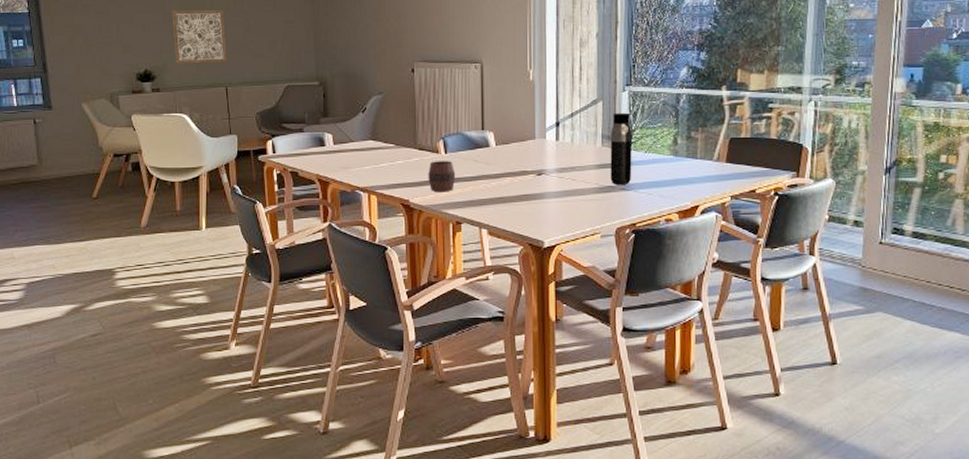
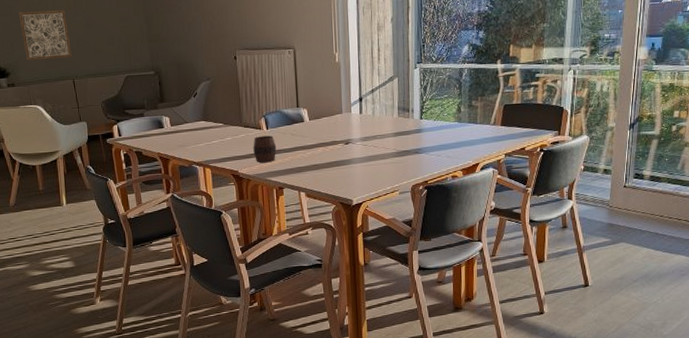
water bottle: present [610,112,633,184] -> none [405,87,424,149]

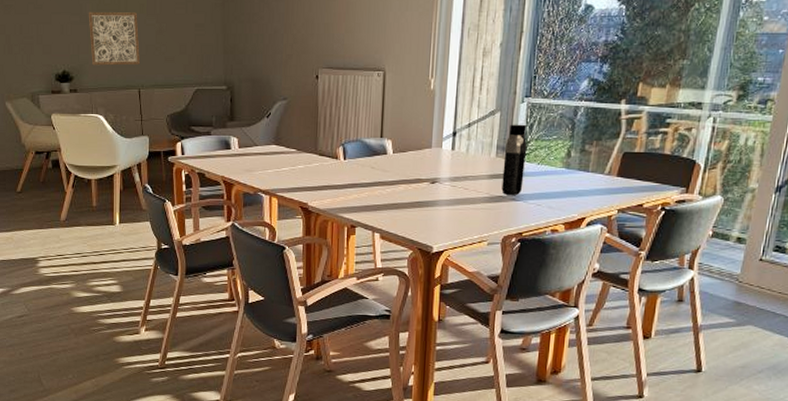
cup: present [253,135,277,162] -> none [326,167,353,196]
water bottle: none [405,87,424,149] -> present [501,124,527,195]

